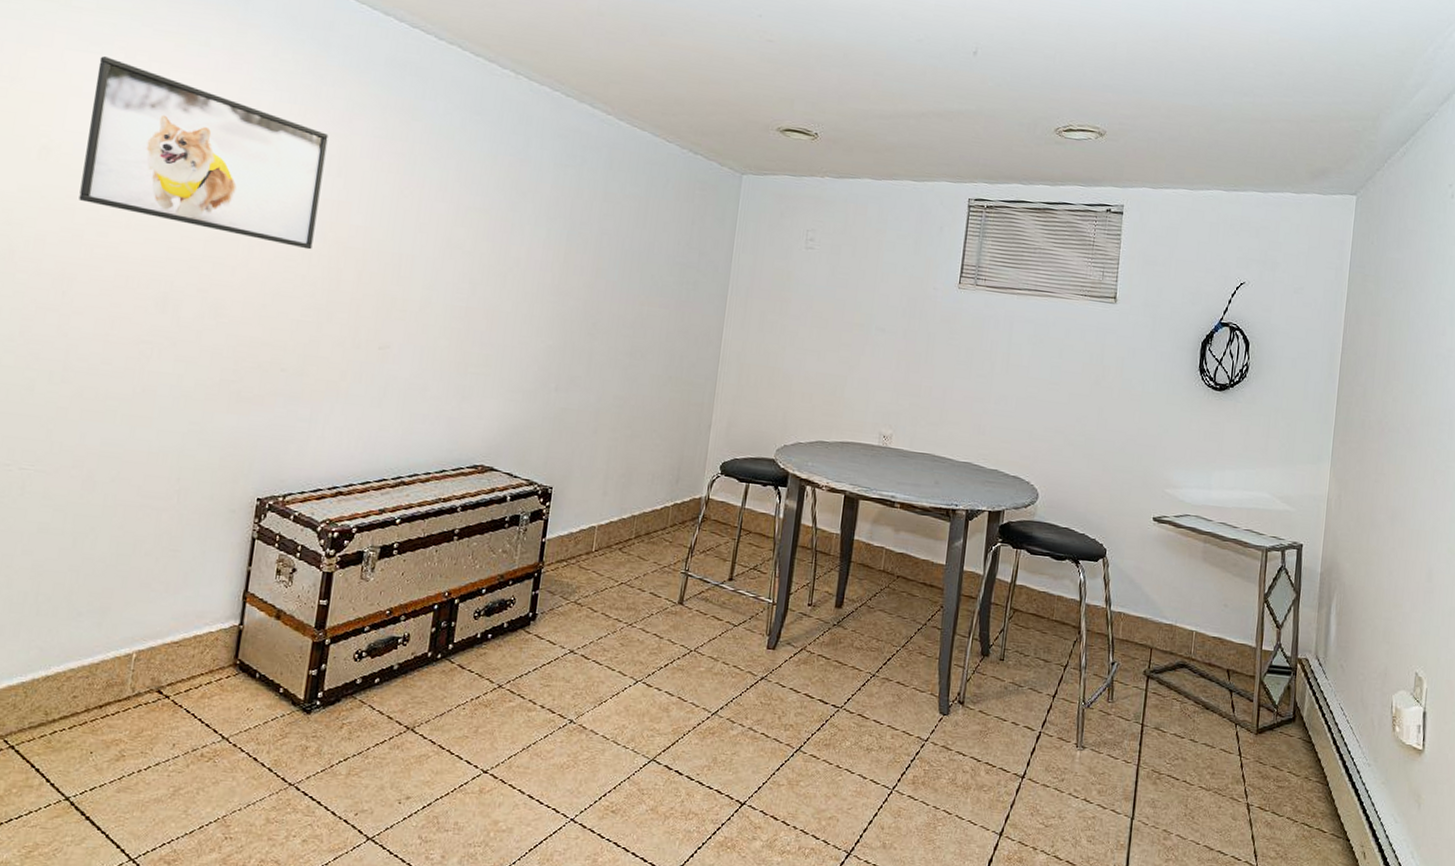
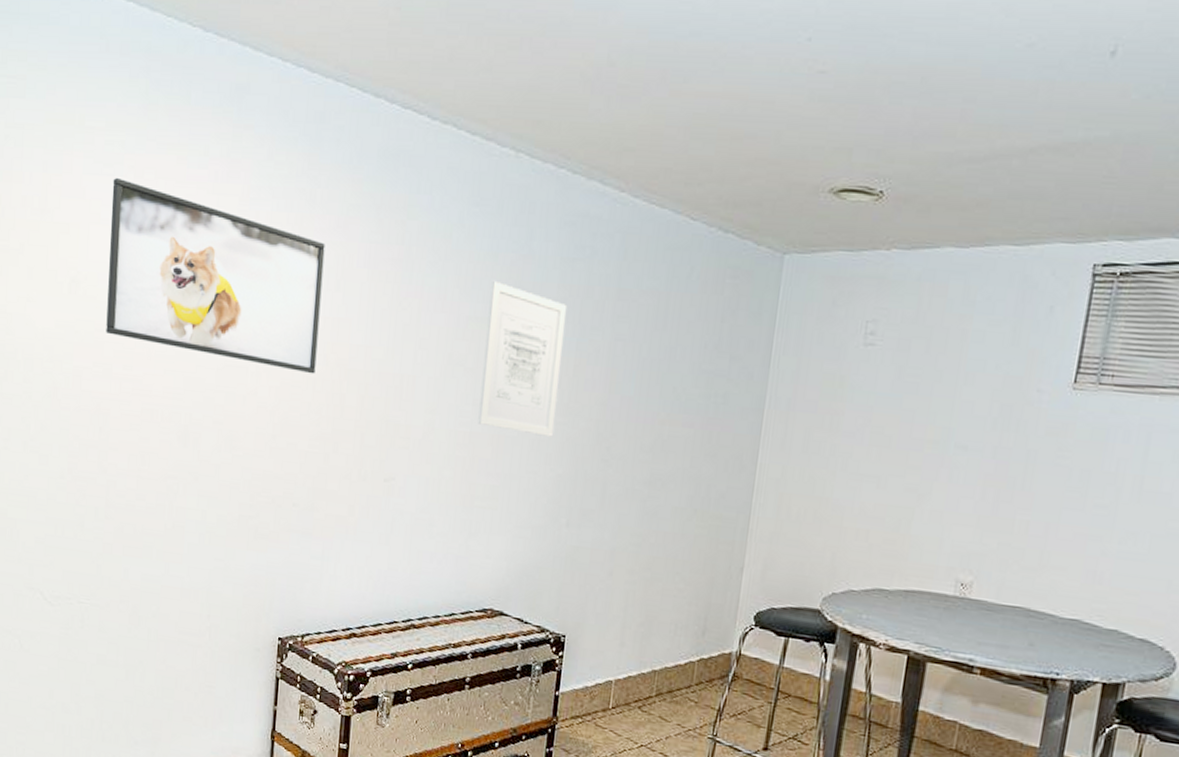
wall art: none [474,177,560,313] -> present [478,280,568,437]

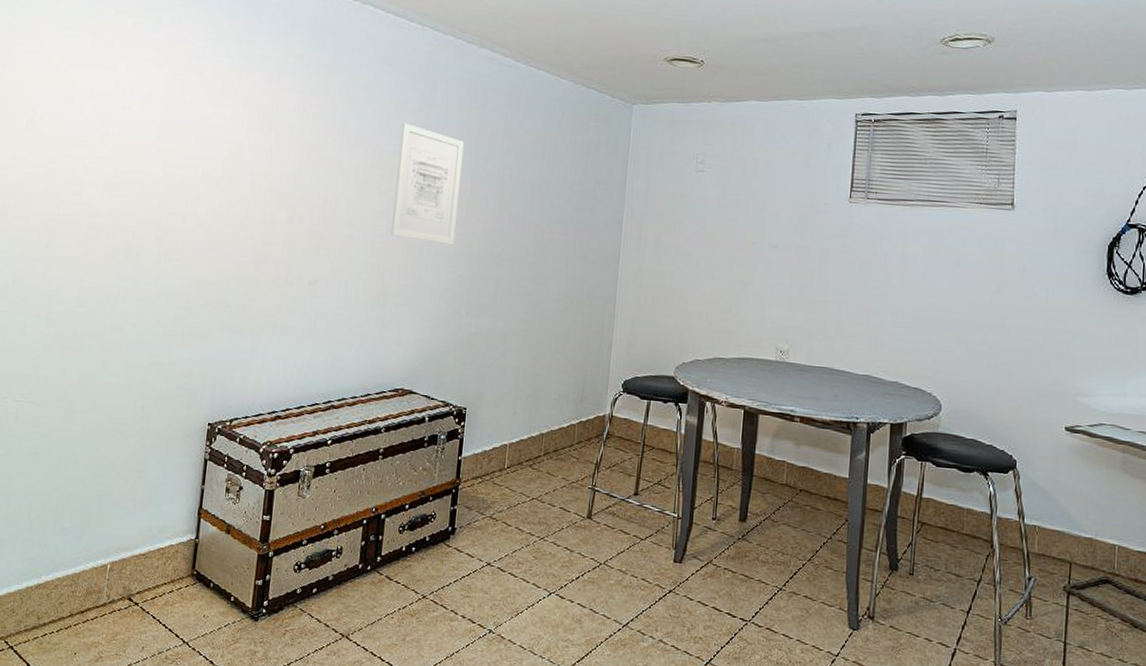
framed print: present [106,178,325,374] -> none [58,38,261,197]

